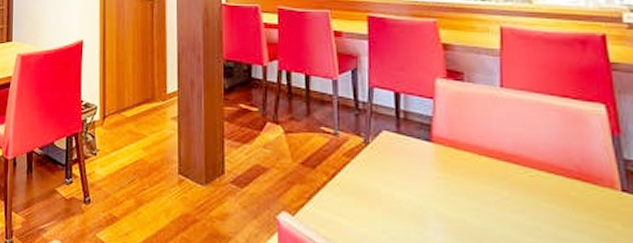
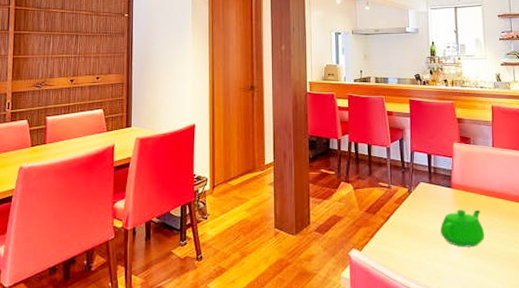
teapot: none [414,174,486,229] -> present [441,210,485,247]

